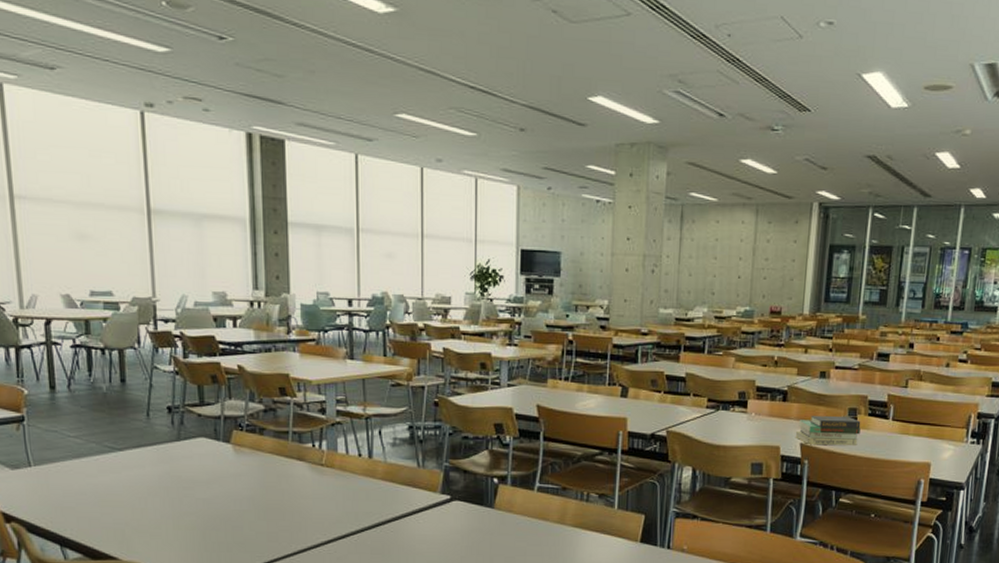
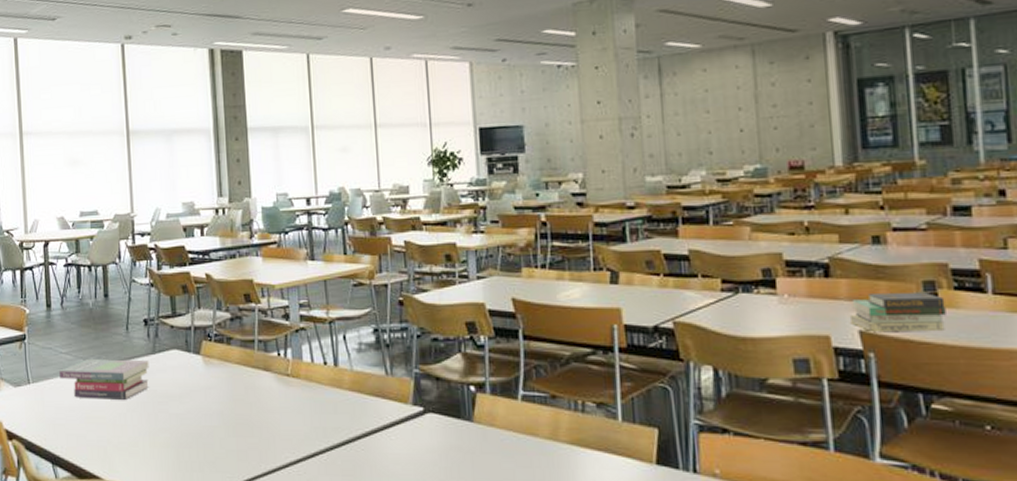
books: none [67,444,173,484] -> present [59,359,149,400]

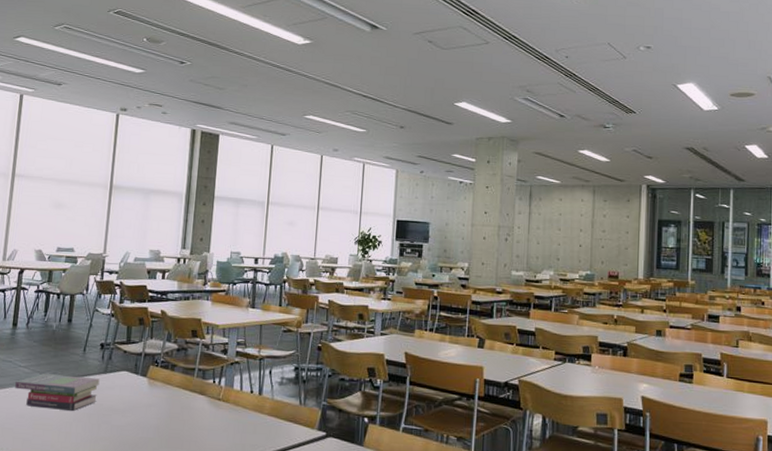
books: present [849,293,946,333] -> none [636,371,697,400]

